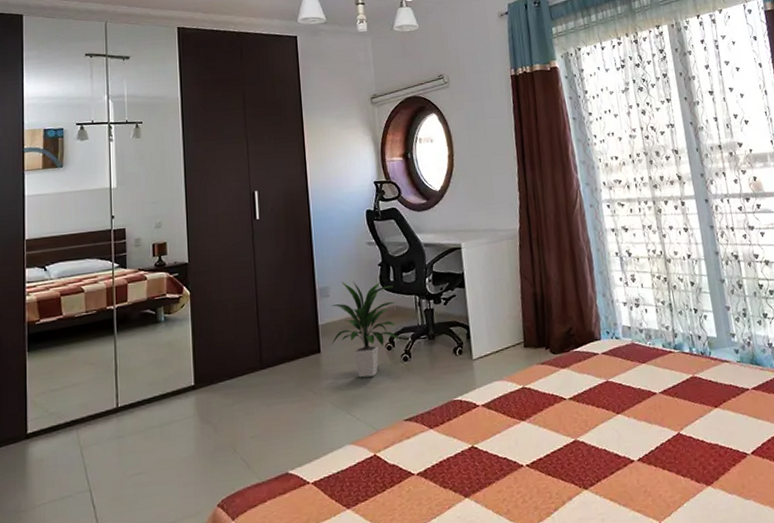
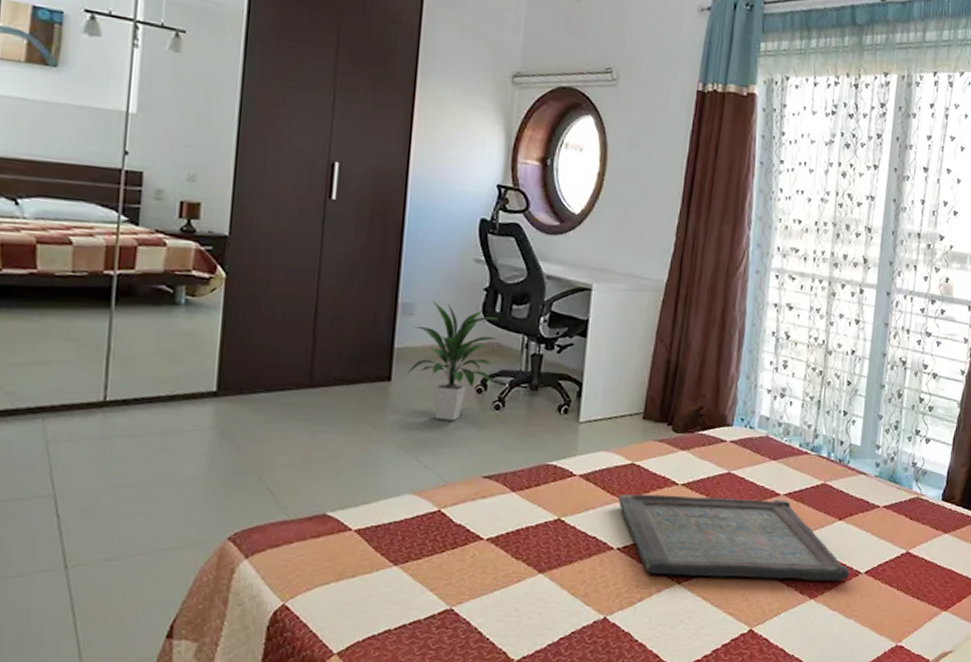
serving tray: none [517,397,738,484] -> present [617,493,850,581]

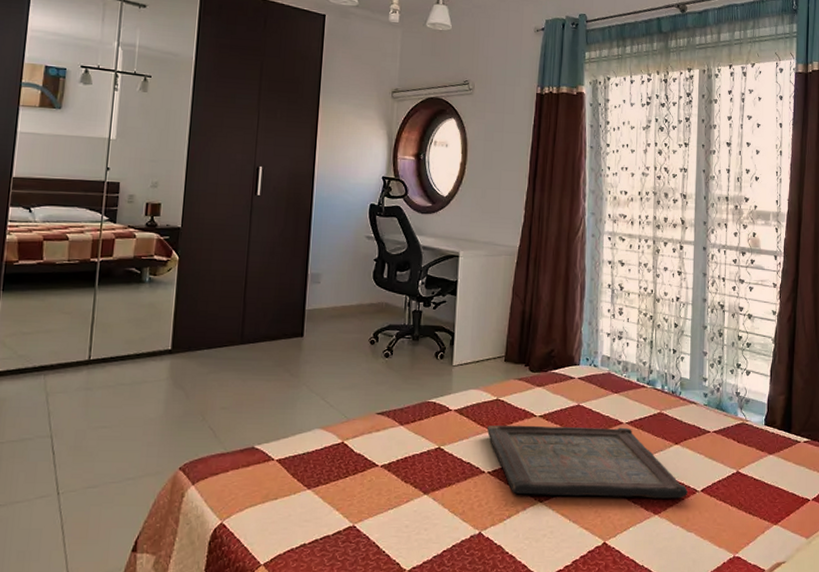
indoor plant: present [408,300,500,421] -> none [316,270,387,367]

